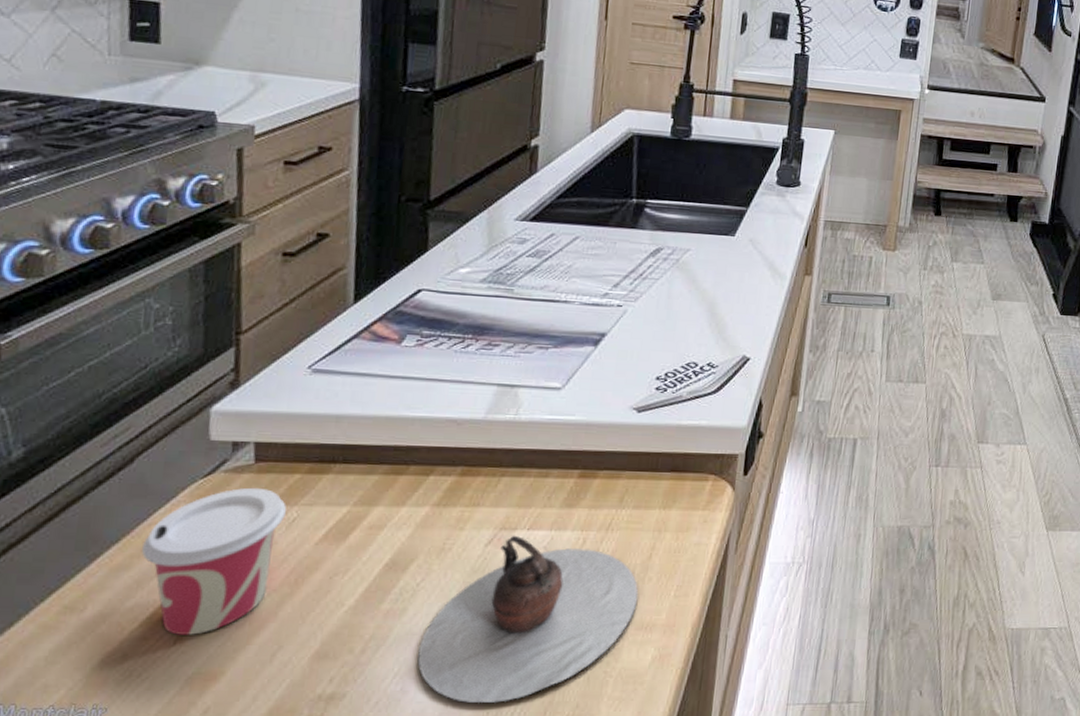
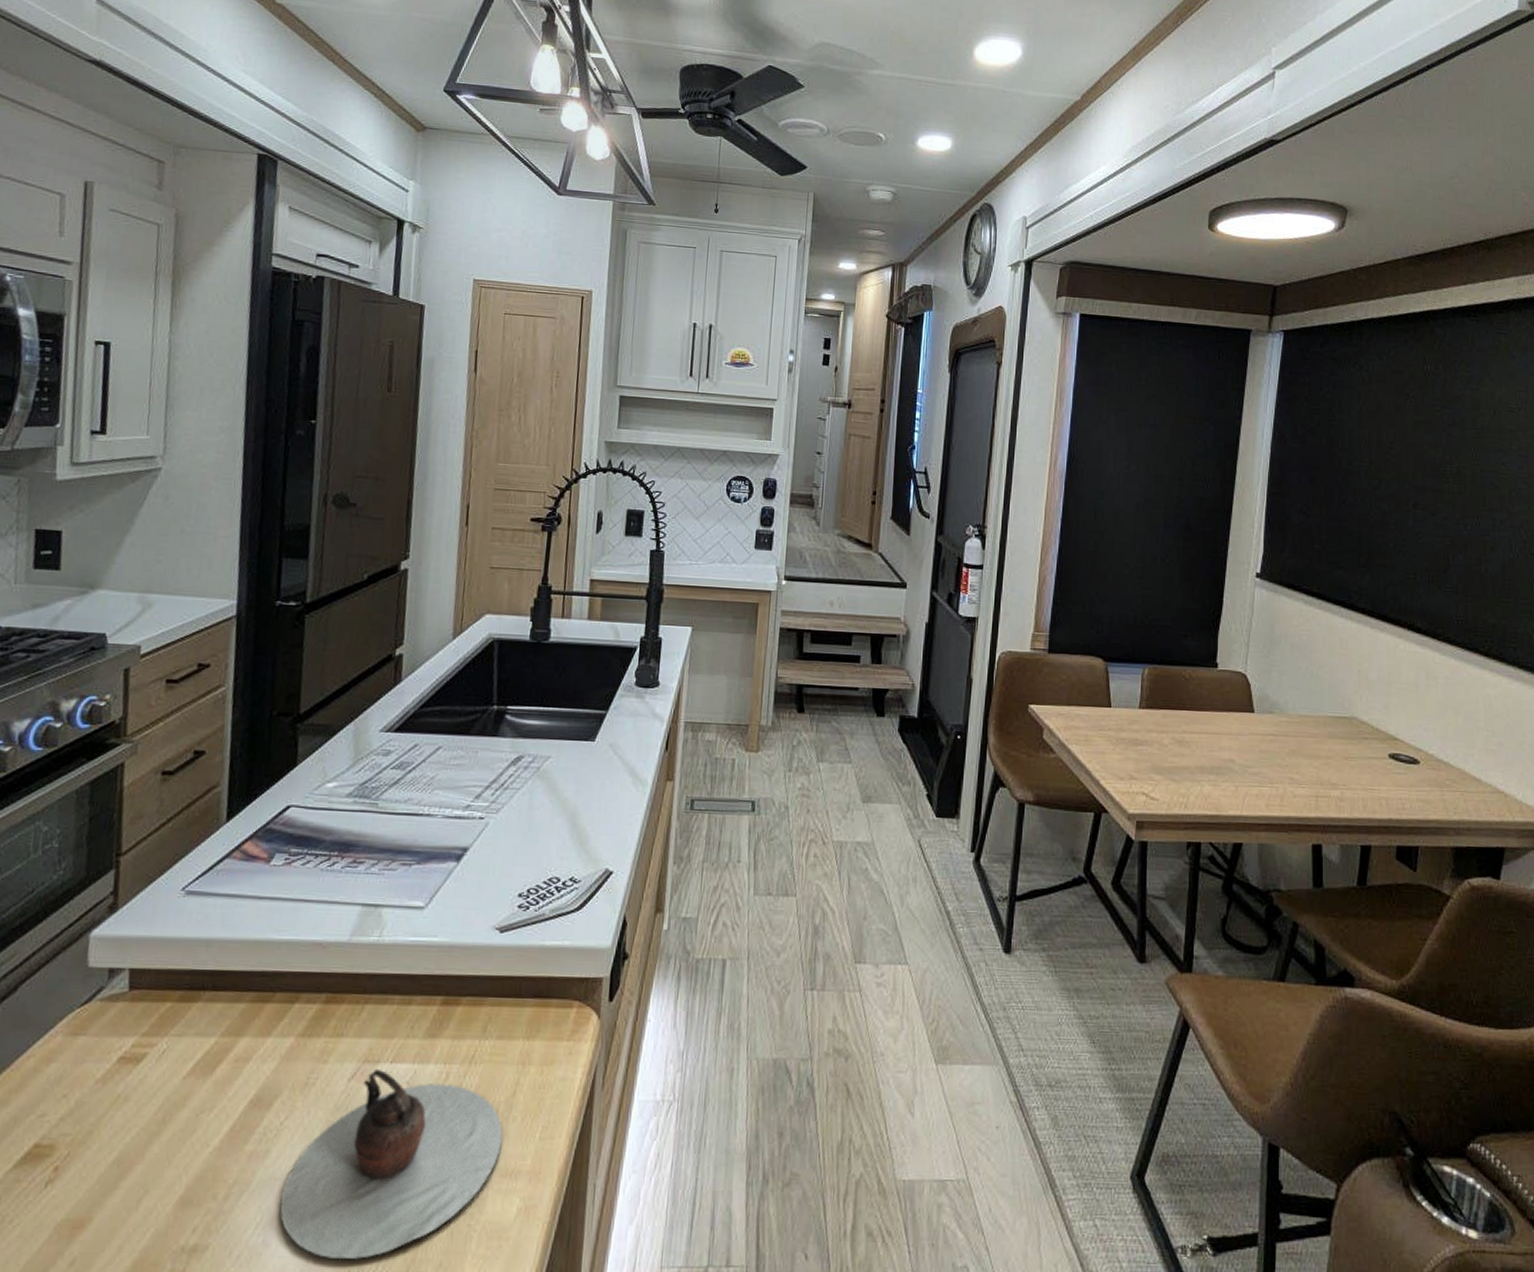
cup: present [142,487,287,635] -> none [20,1017,158,1177]

